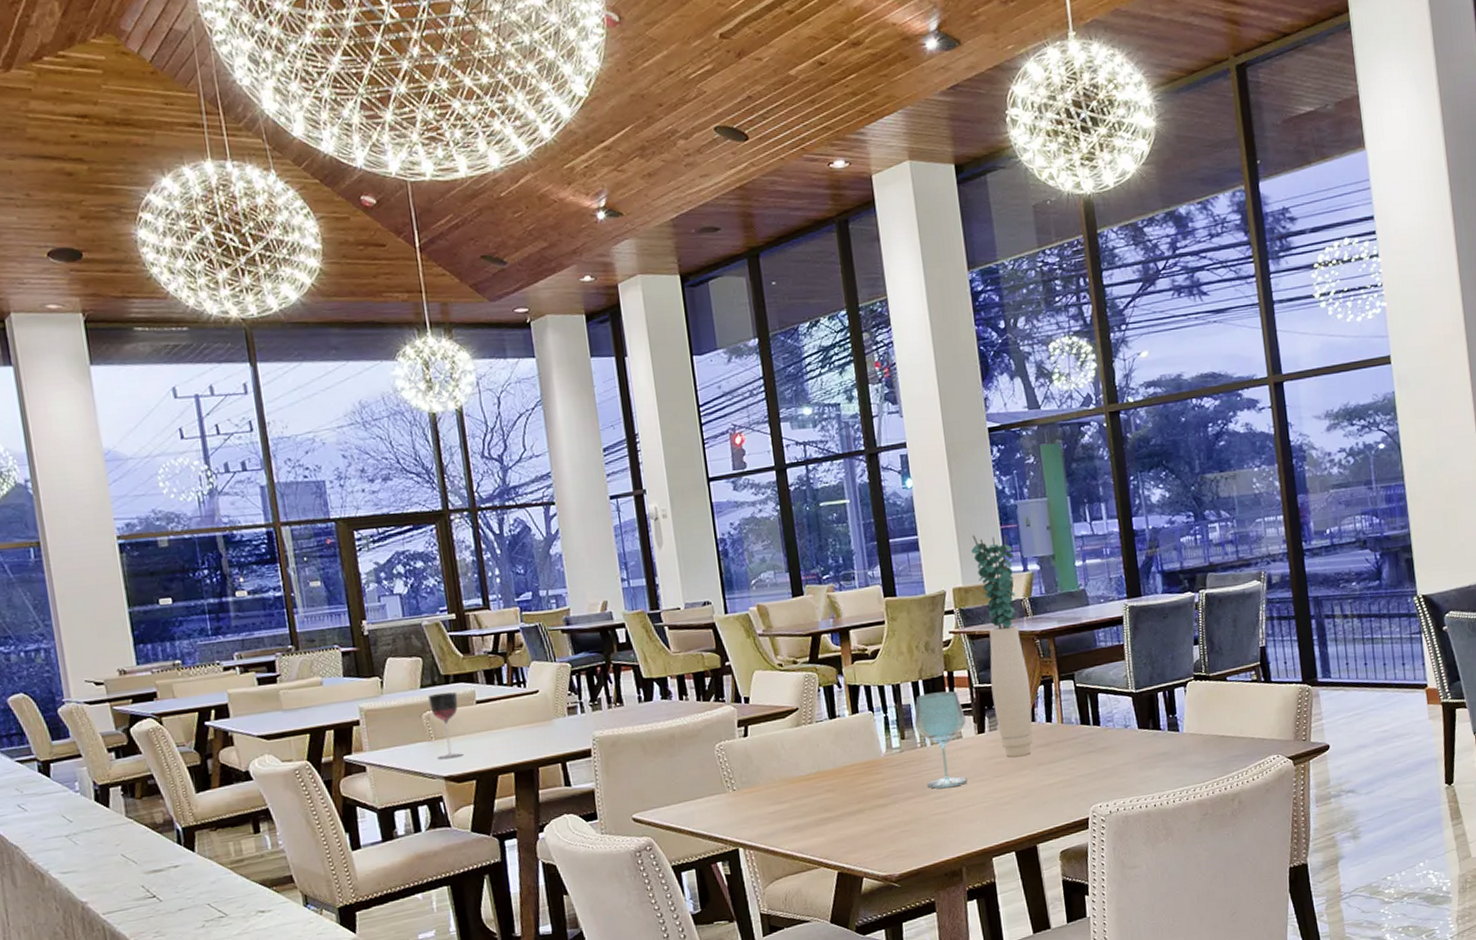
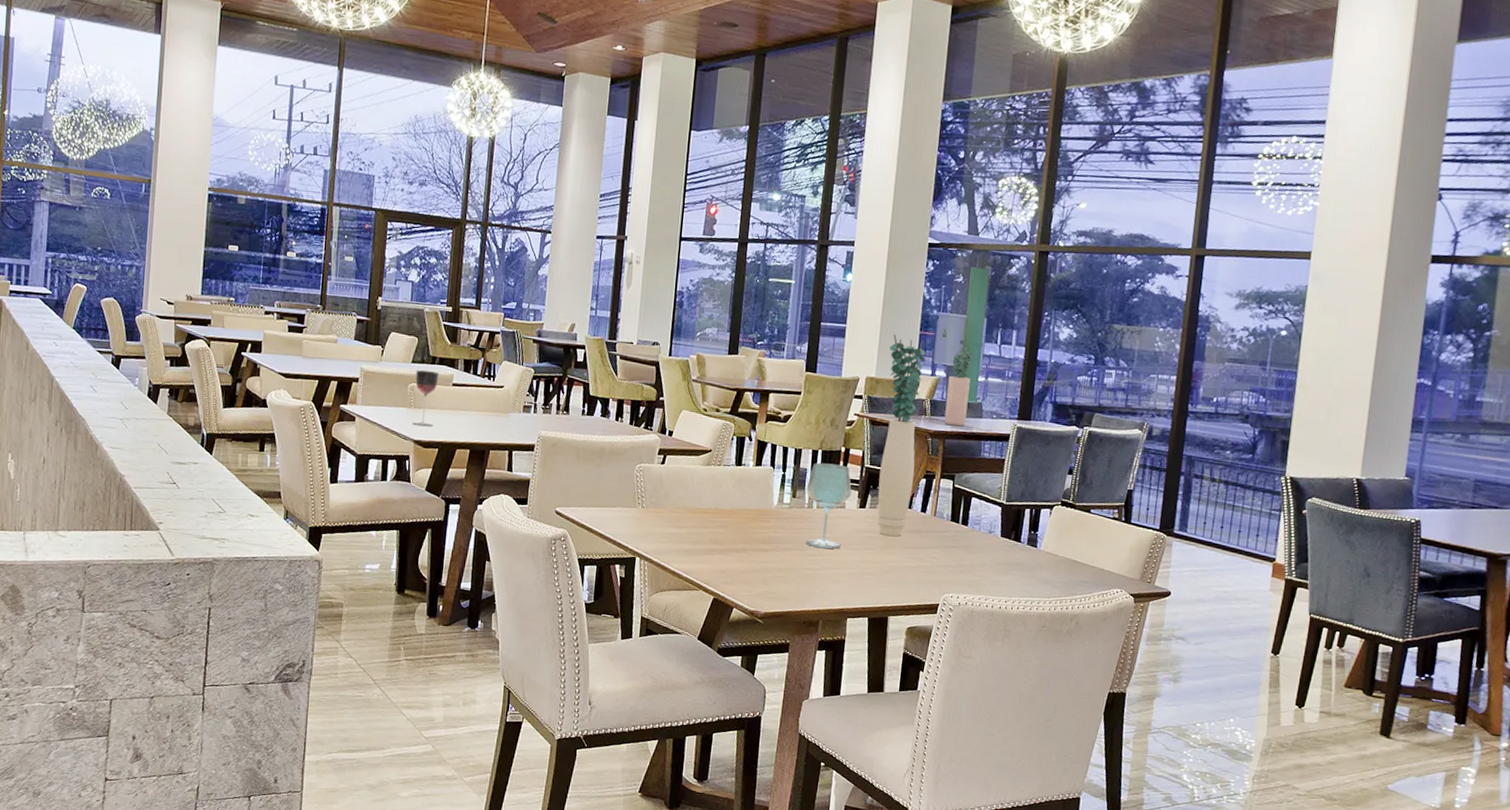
vase: none [1043,530,1073,622] -> present [944,345,972,427]

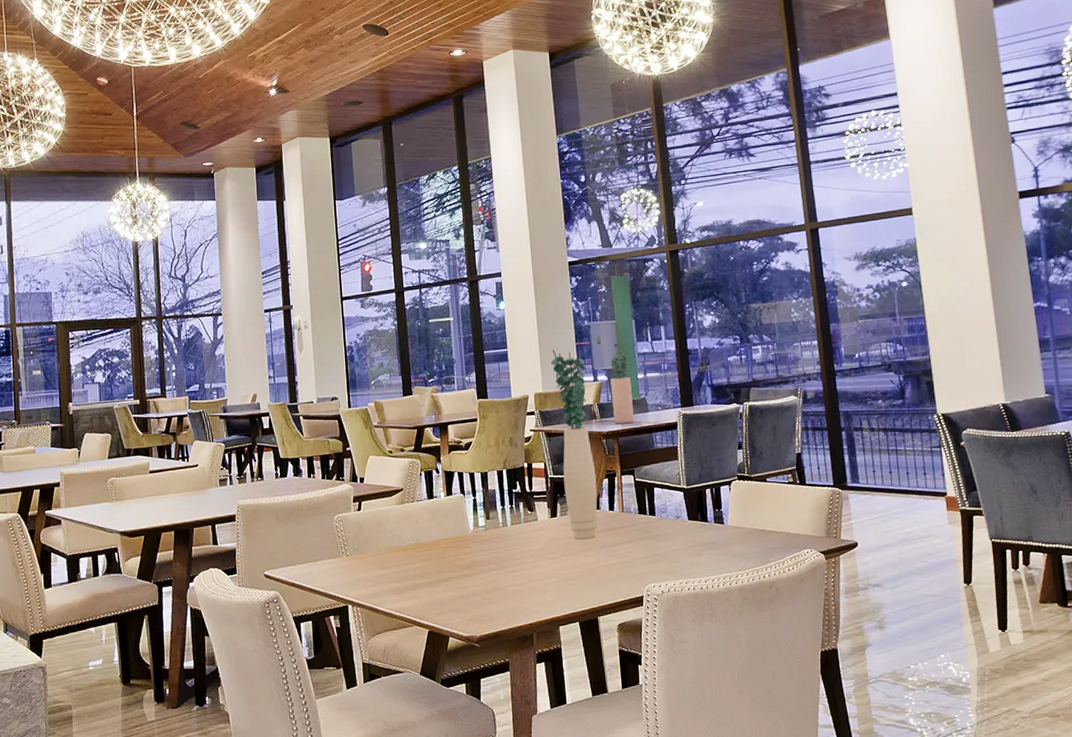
wineglass: present [412,370,439,426] -> none [113,463,136,517]
wine glass: present [805,462,852,549] -> none [498,480,541,564]

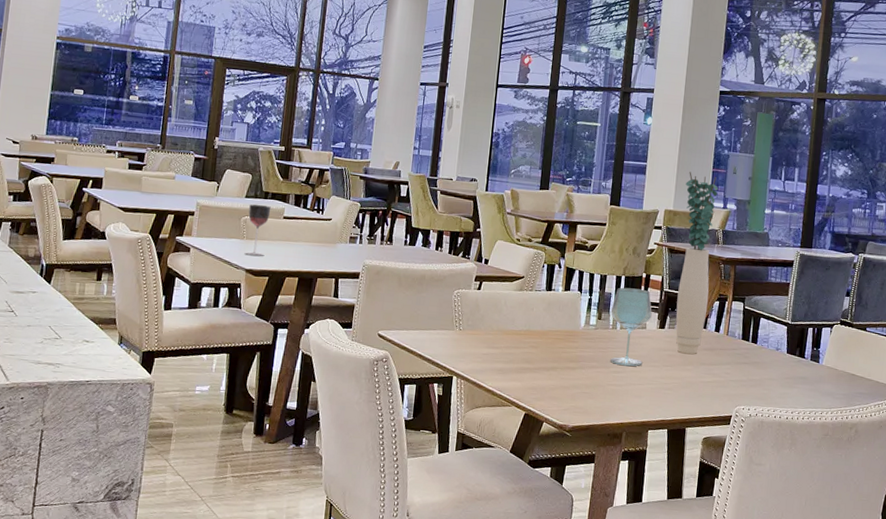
wineglass: none [113,463,136,517] -> present [244,204,271,256]
wine glass: none [498,480,541,564] -> present [610,287,652,367]
vase: present [610,347,634,425] -> none [735,181,759,254]

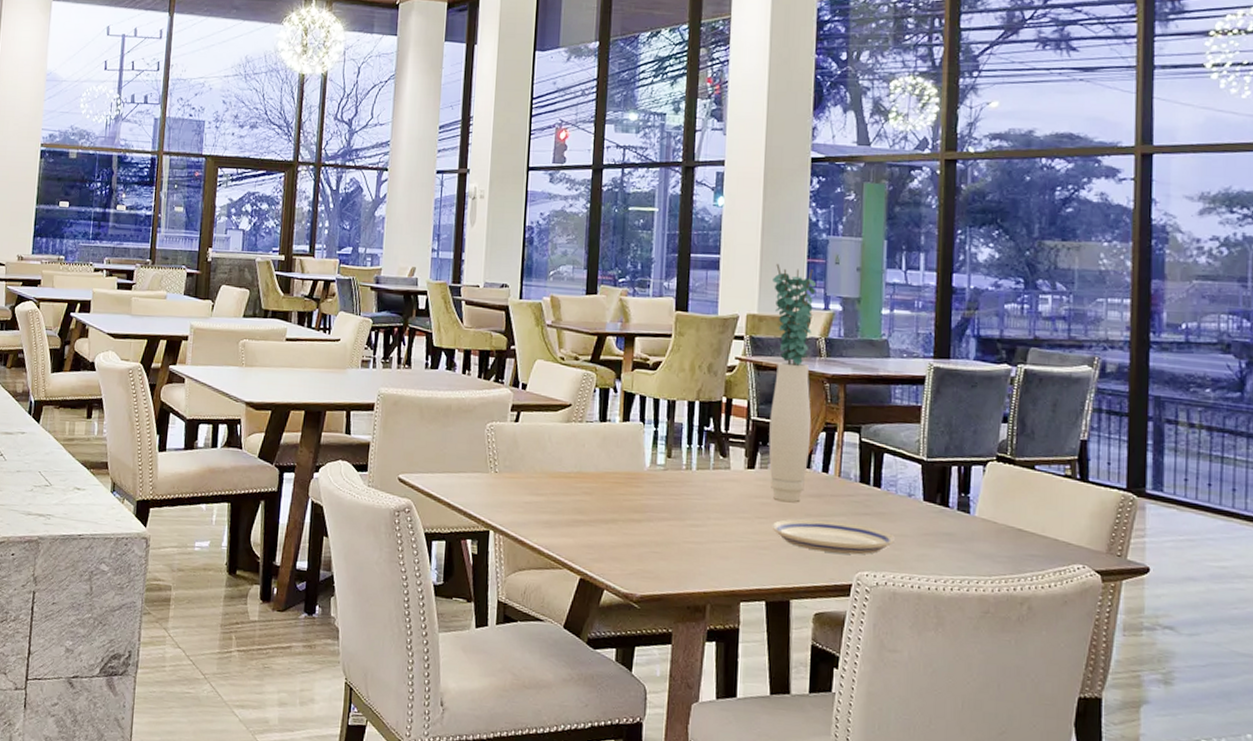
wineglass: present [244,204,271,256] -> none [243,325,272,386]
wine glass: present [610,287,652,367] -> none [683,416,737,518]
plate: none [675,367,766,394] -> present [772,518,896,555]

